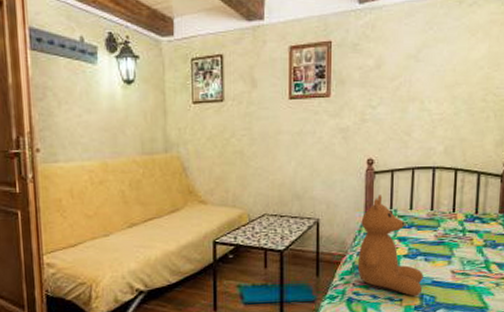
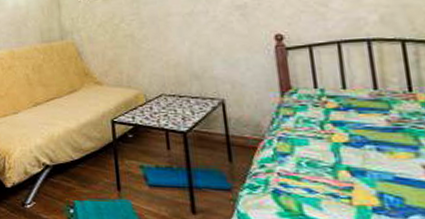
teddy bear: present [357,195,423,297] -> none [277,73,380,195]

